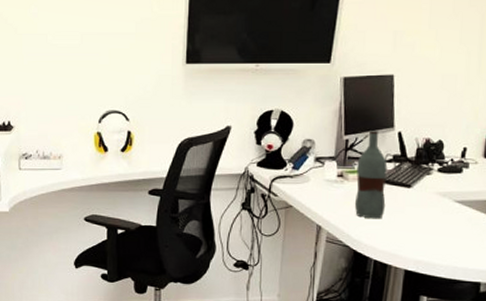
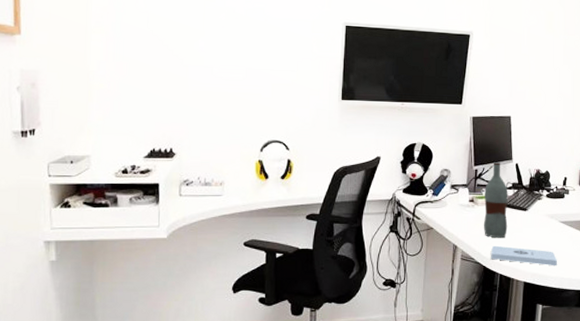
notepad: none [363,227,449,254] -> present [491,245,557,266]

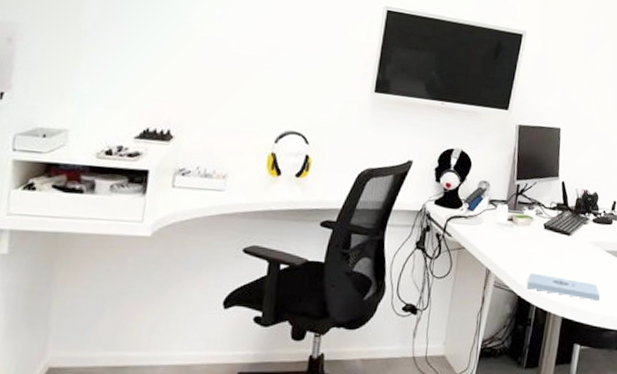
bottle: present [483,162,508,238] -> none [521,178,552,265]

